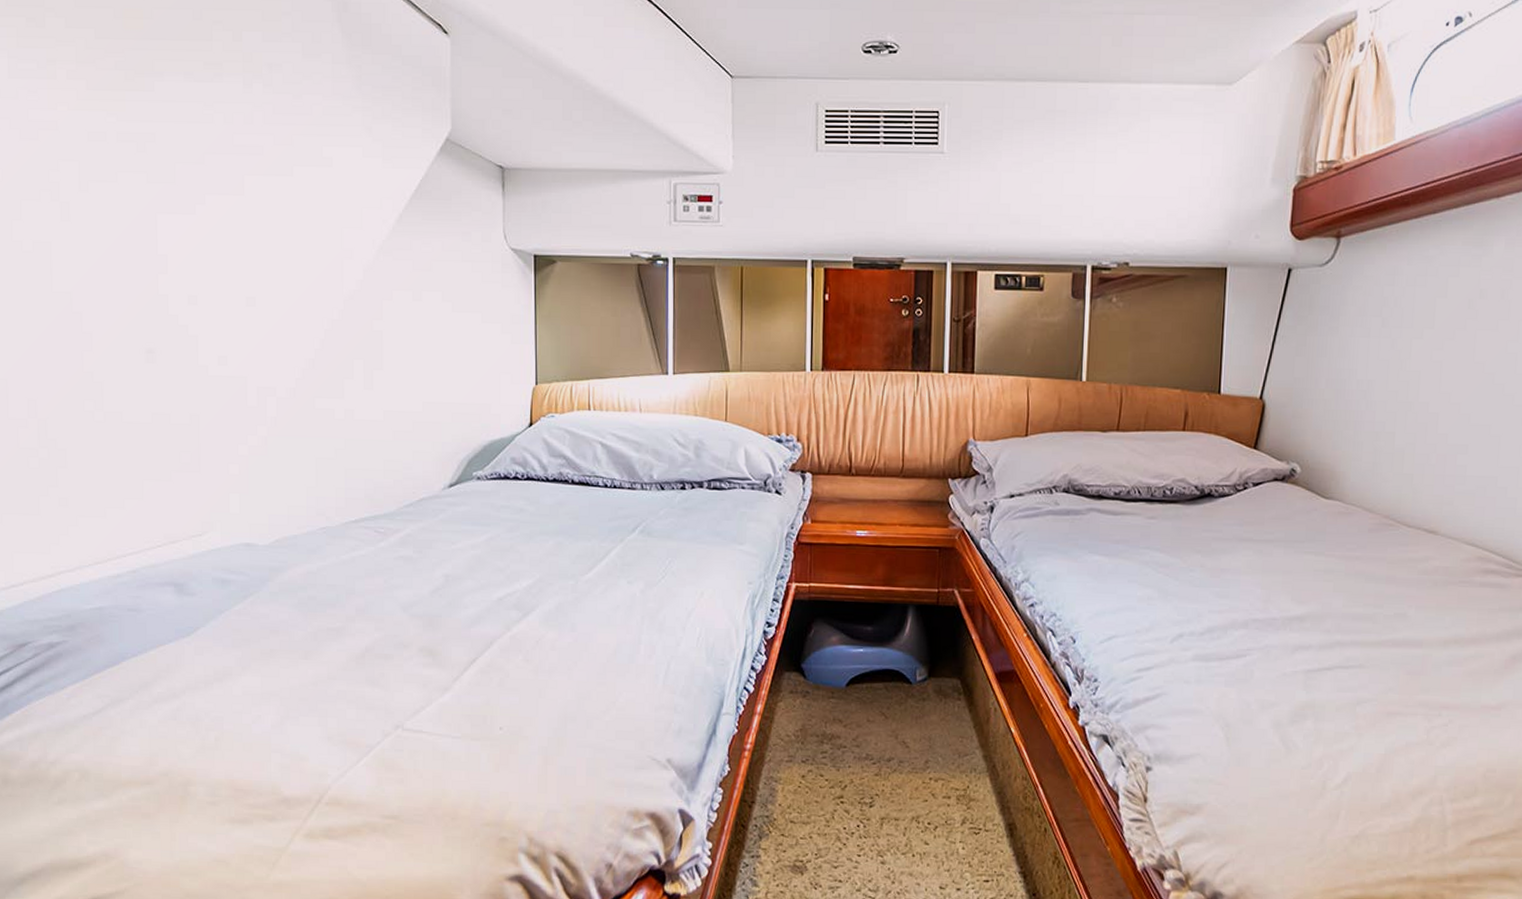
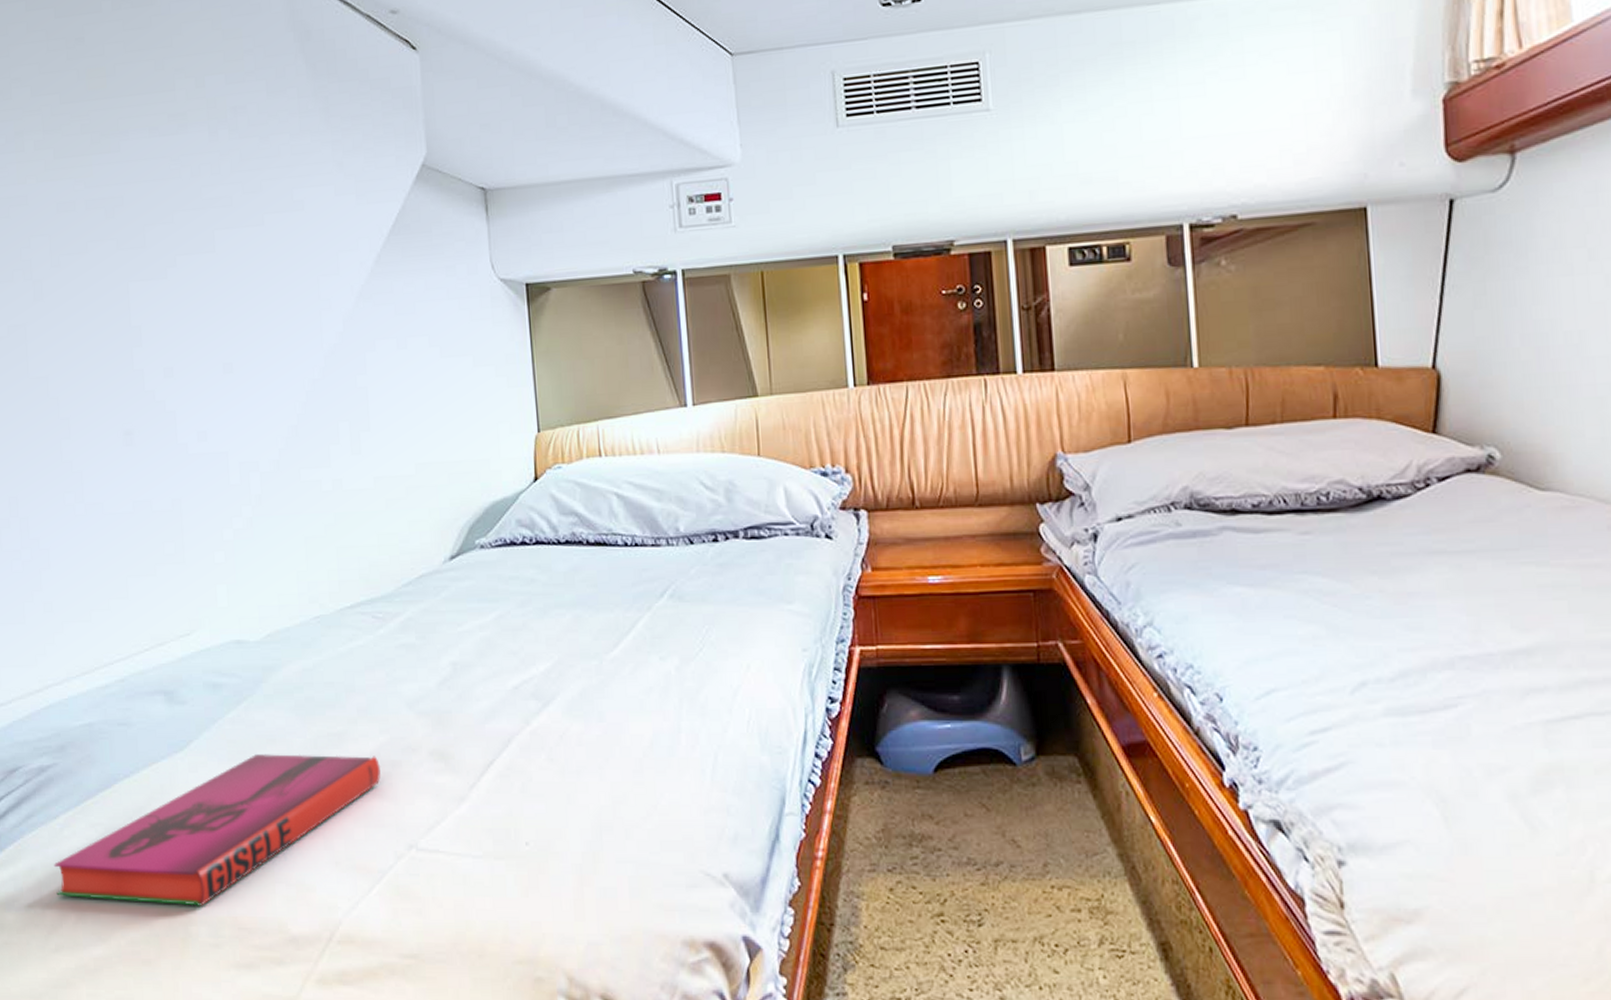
hardback book: none [59,642,375,771] -> present [53,754,382,908]

